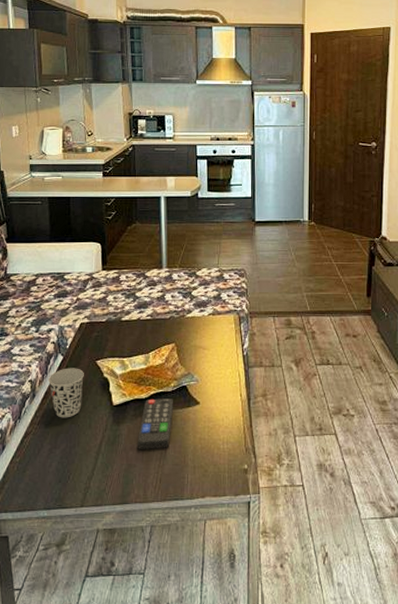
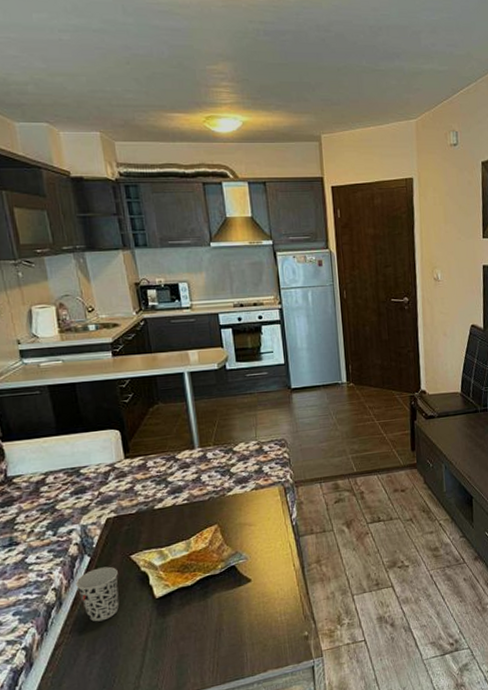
remote control: present [138,398,173,449] -> none [187,581,224,638]

